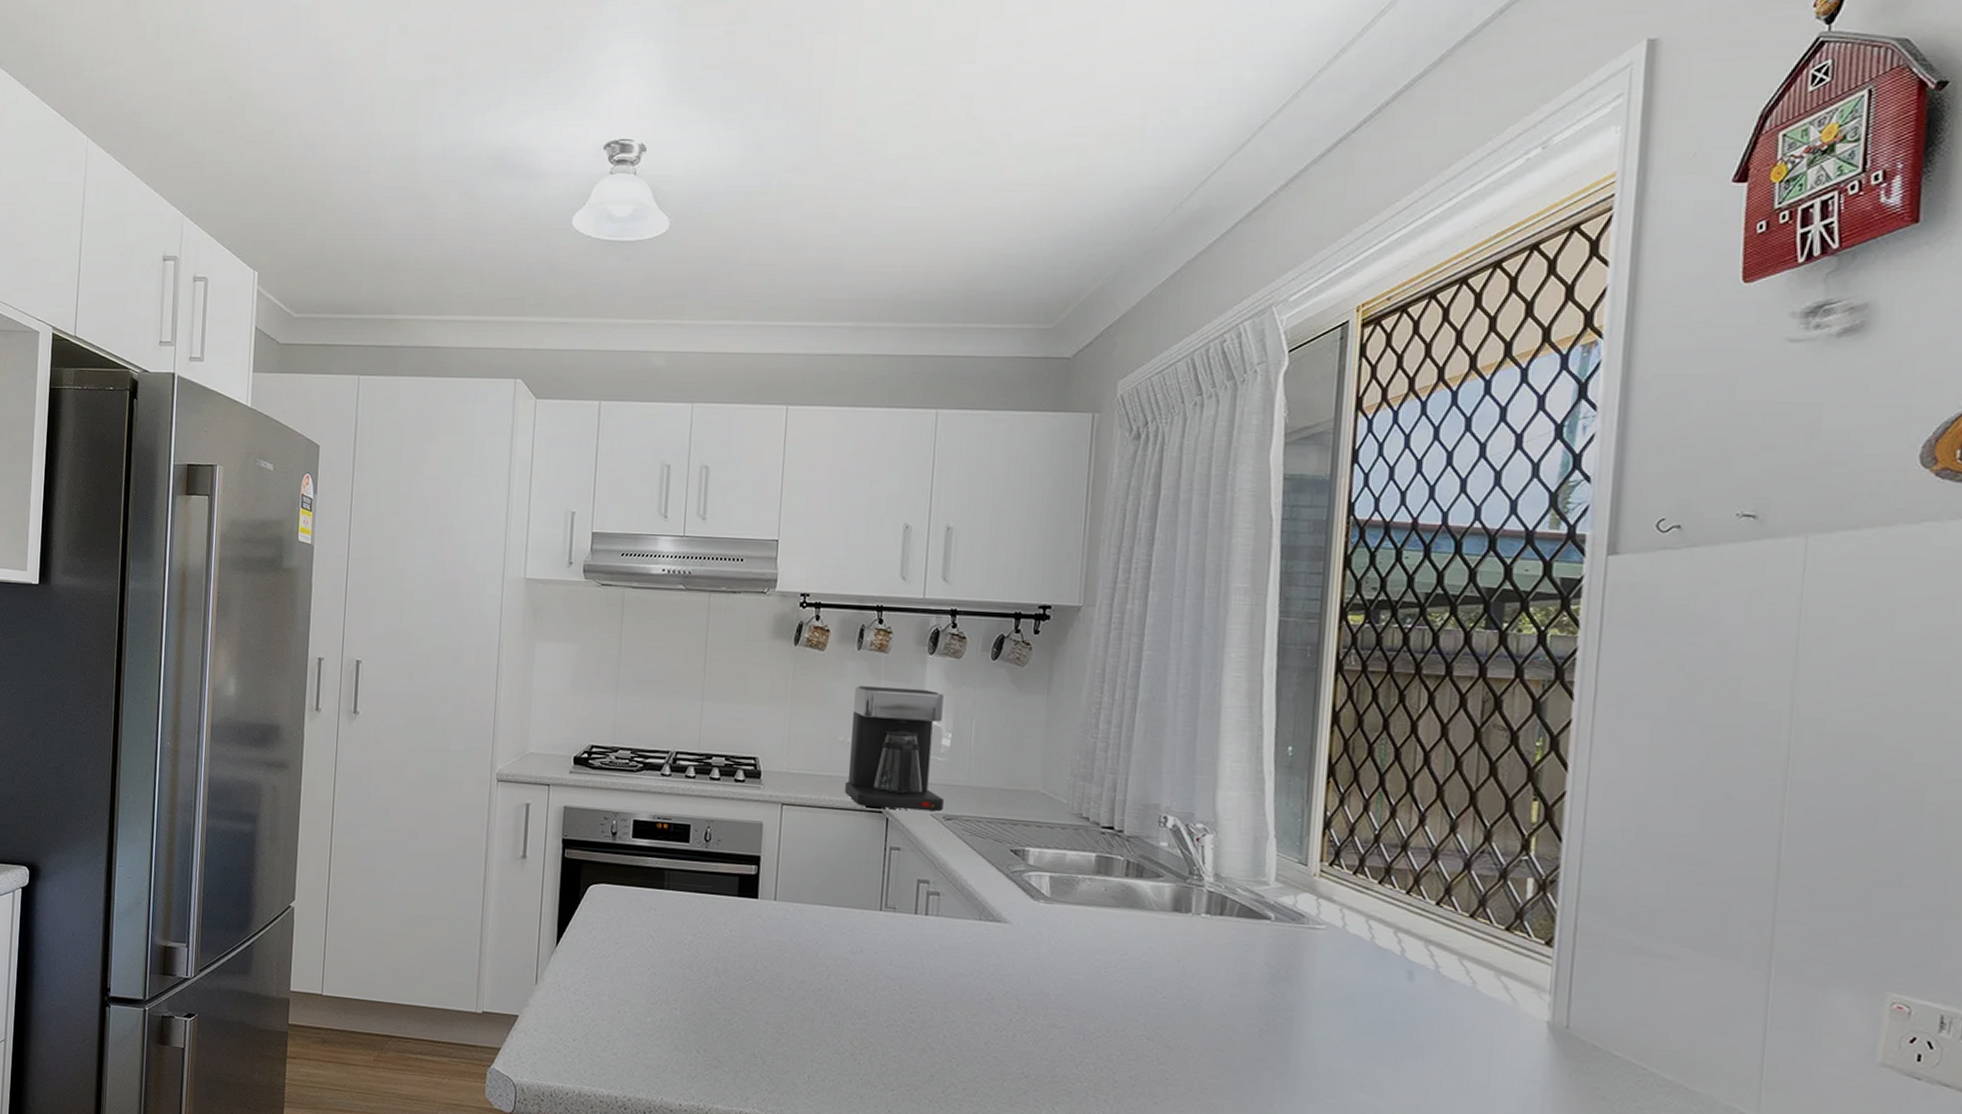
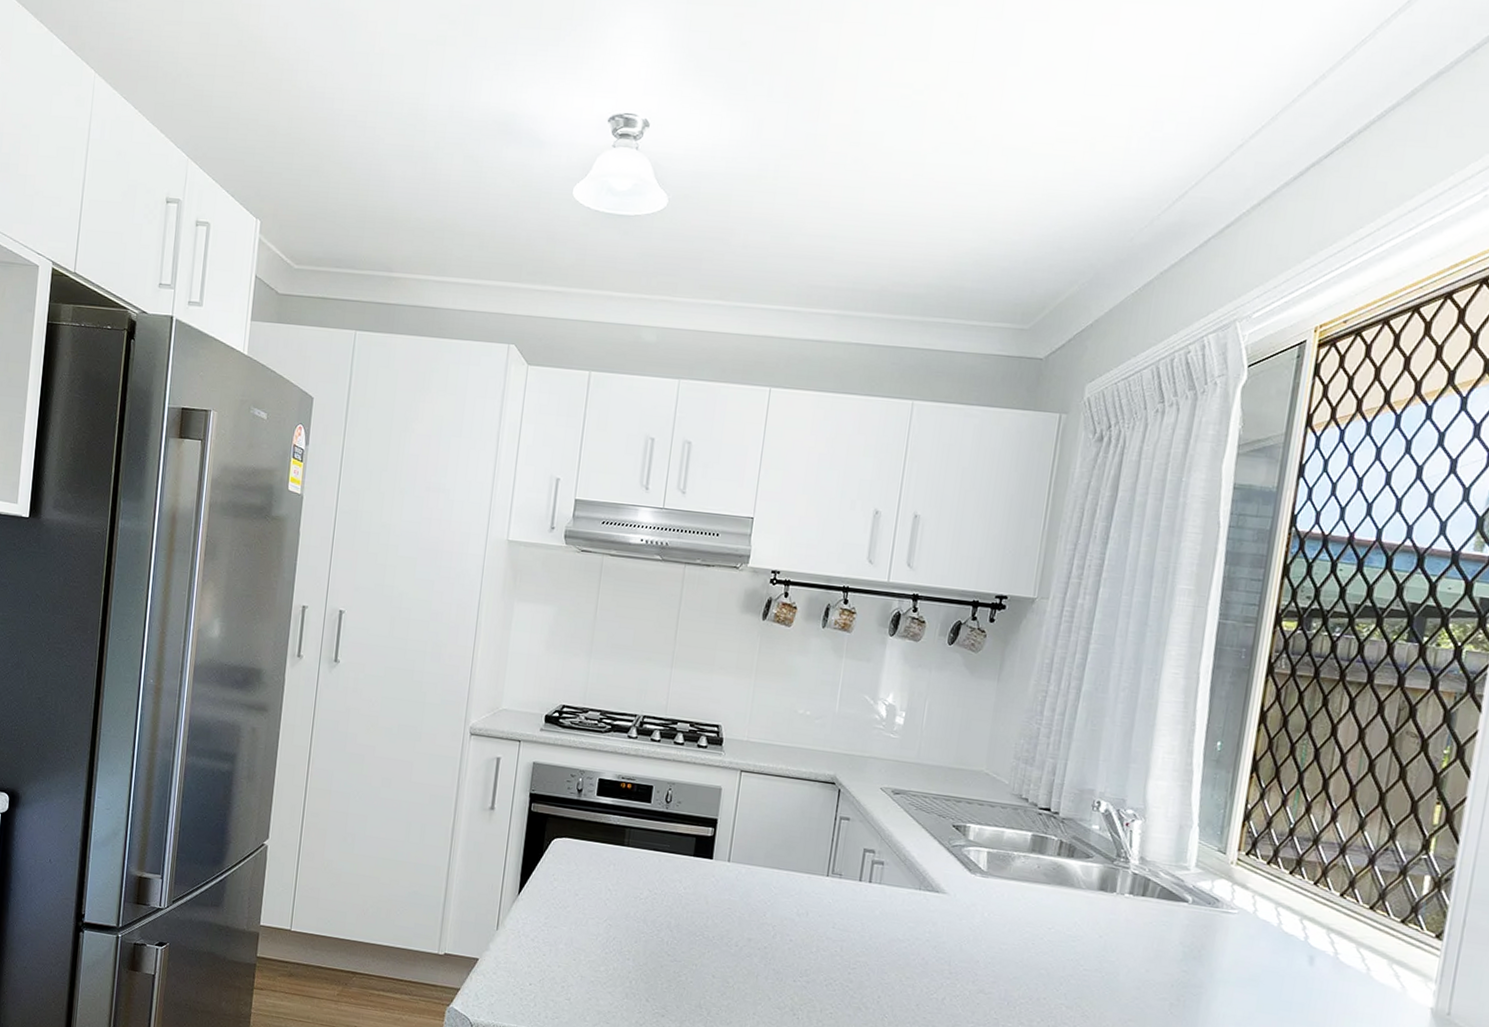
coffee maker: present [844,686,944,812] -> none [800,662,901,786]

